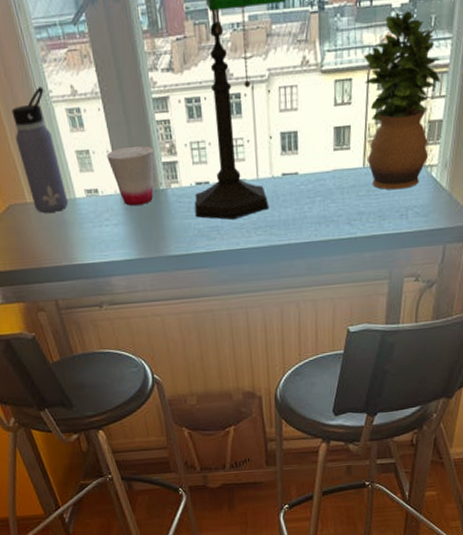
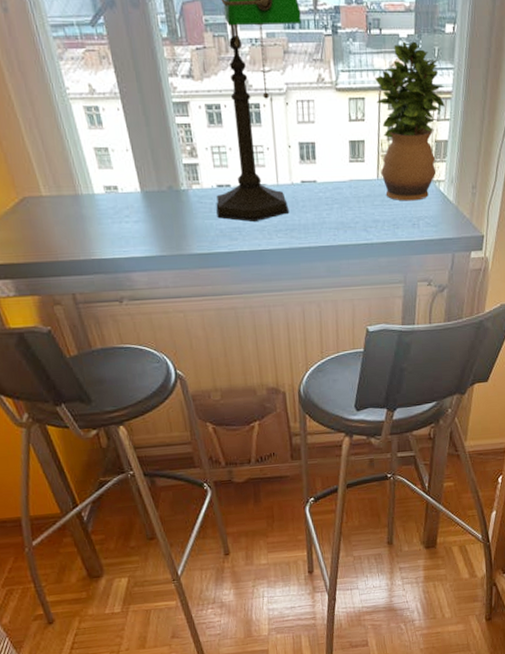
water bottle: present [11,87,69,213] -> none [26,83,87,207]
cup: present [106,145,154,206] -> none [125,146,175,204]

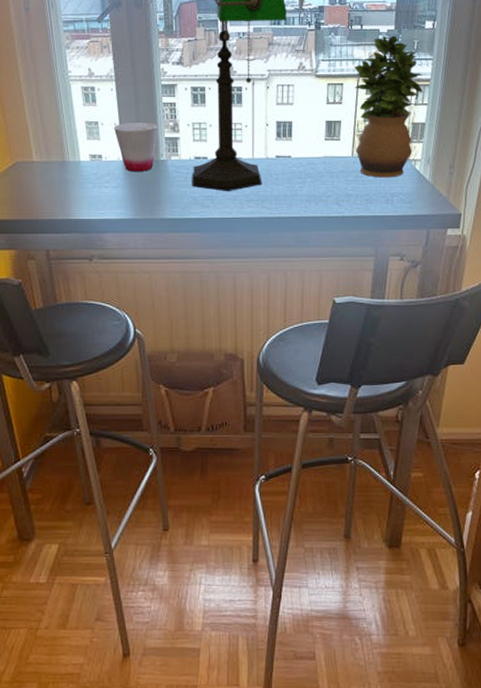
cup: none [125,146,175,204] -> present [113,121,159,172]

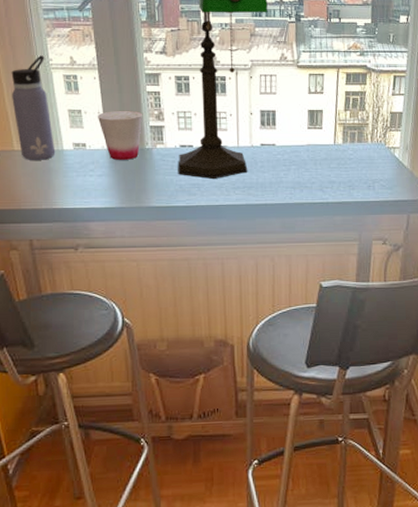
water bottle: none [31,67,73,171] -> present [11,55,56,160]
potted plant: present [354,34,423,178] -> none [334,27,399,165]

